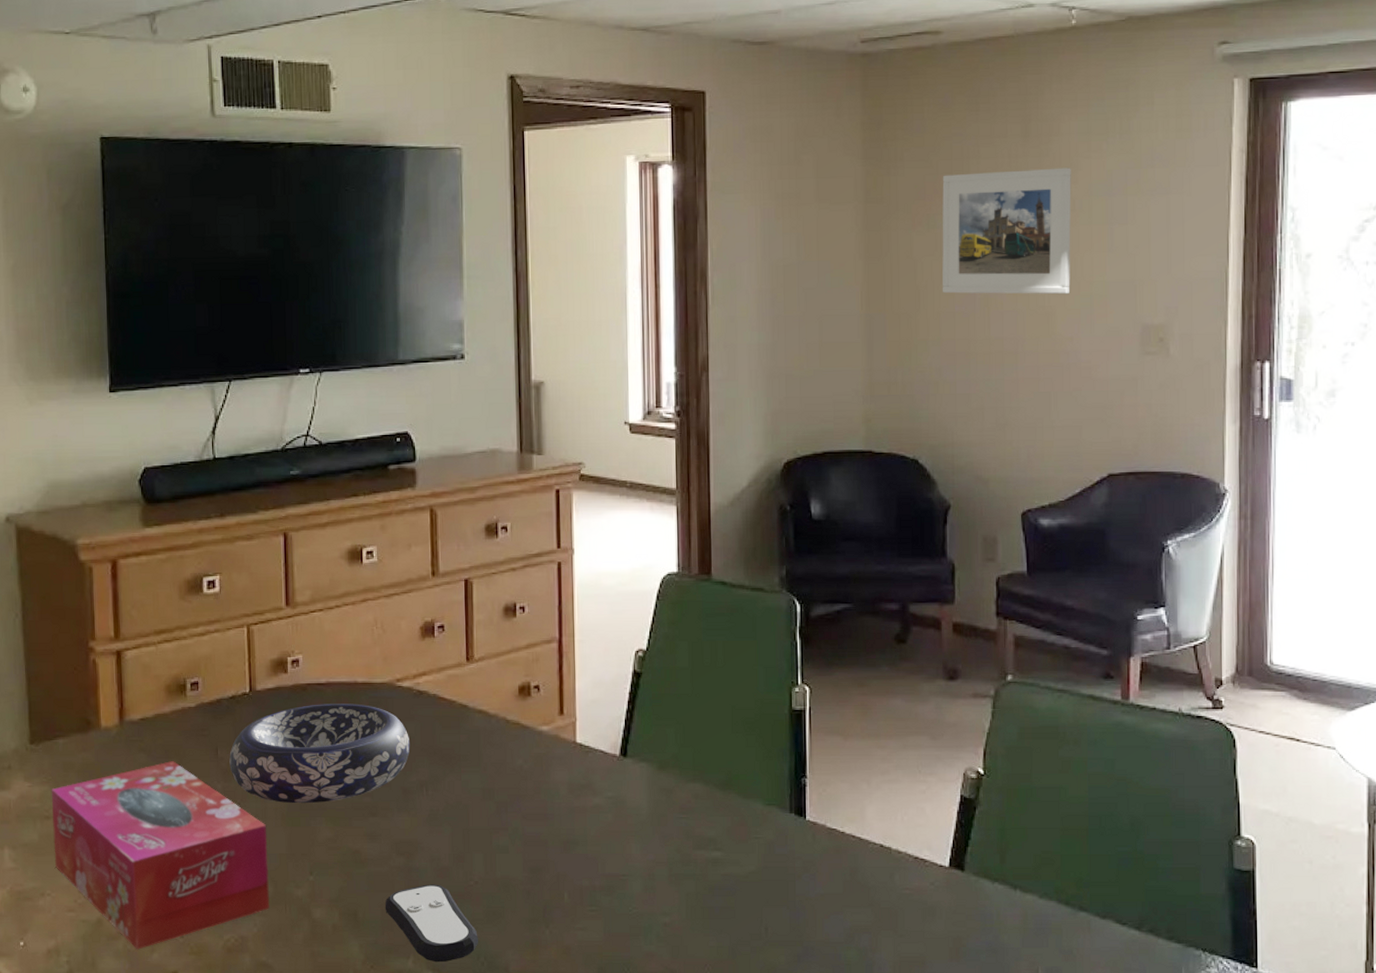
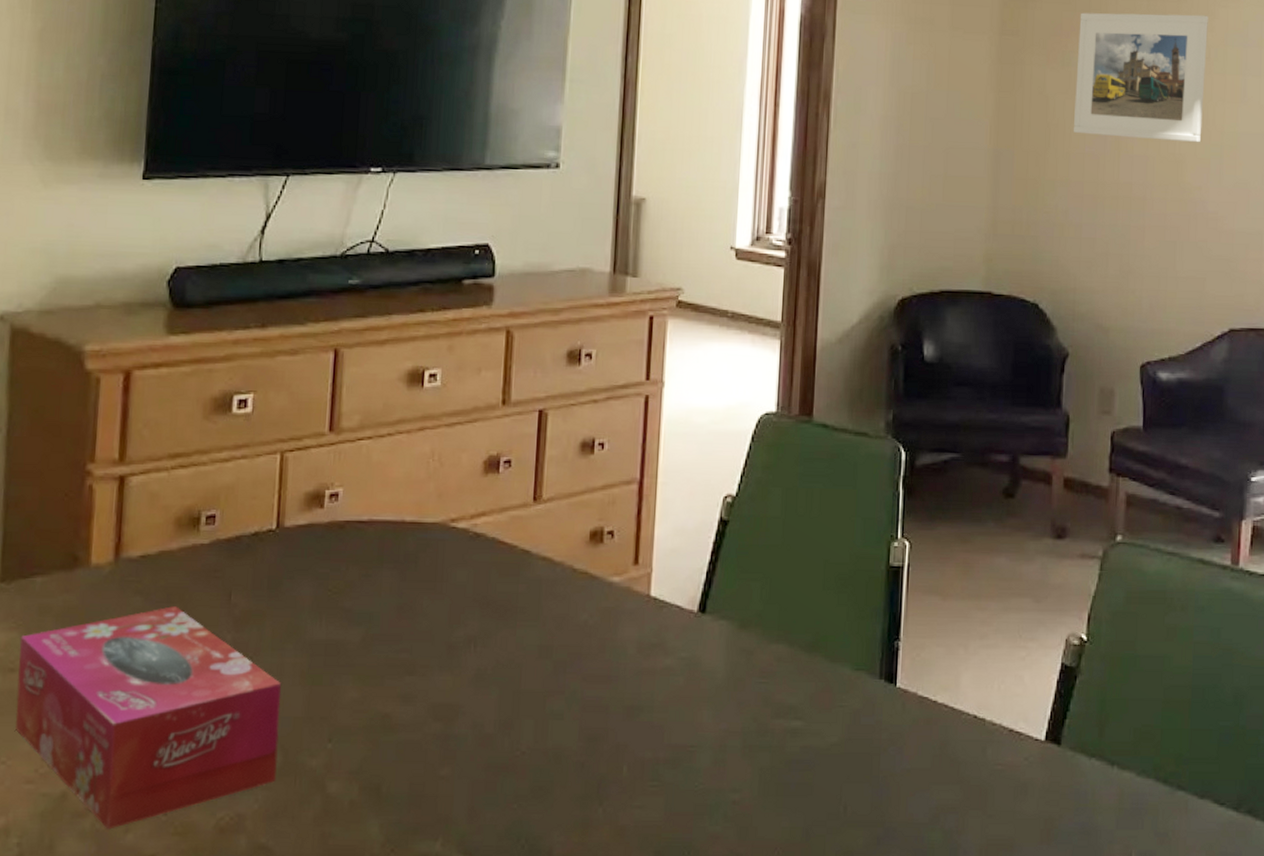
decorative bowl: present [229,704,411,804] -> none [244,544,461,659]
remote control: present [384,884,479,963] -> none [413,754,521,845]

